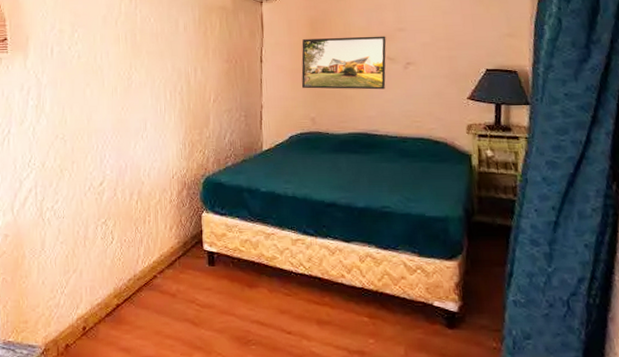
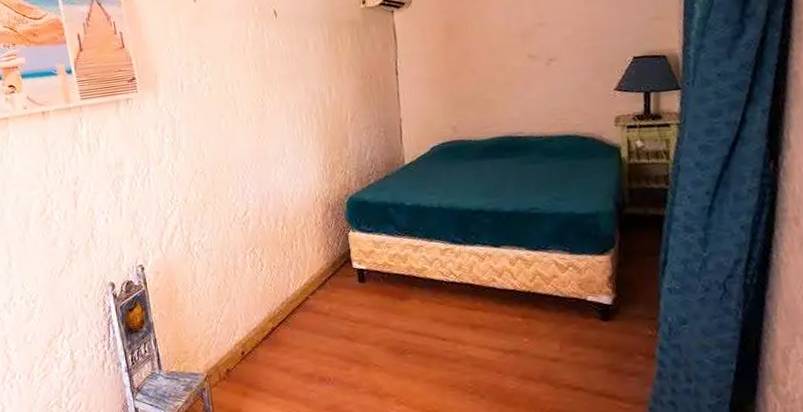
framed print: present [301,36,387,90] -> none [437,33,528,97]

